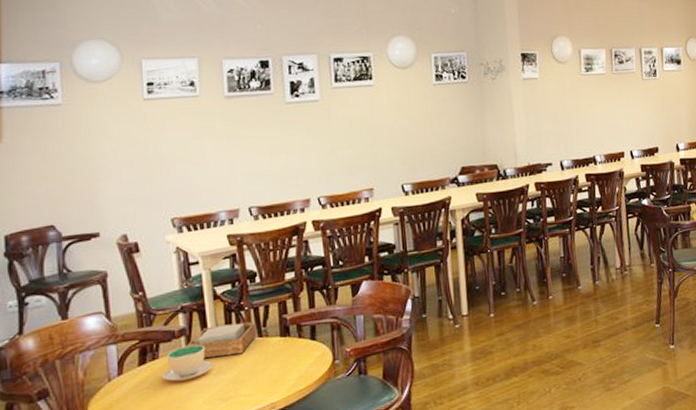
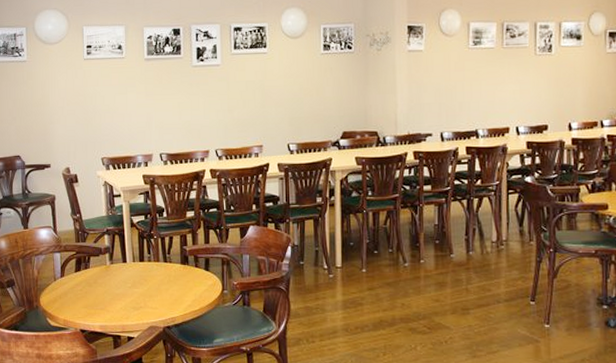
cup: present [161,344,213,382] -> none [91,261,129,289]
napkin holder: present [187,321,256,359] -> none [110,248,162,274]

